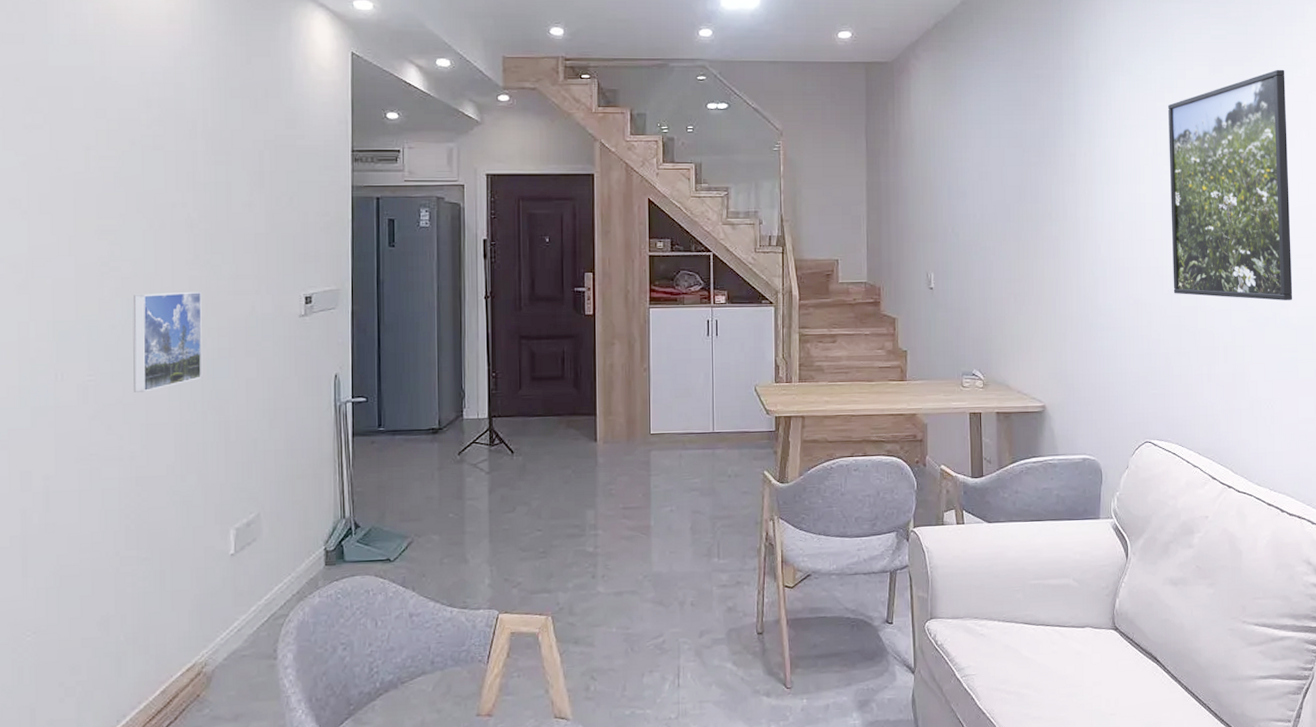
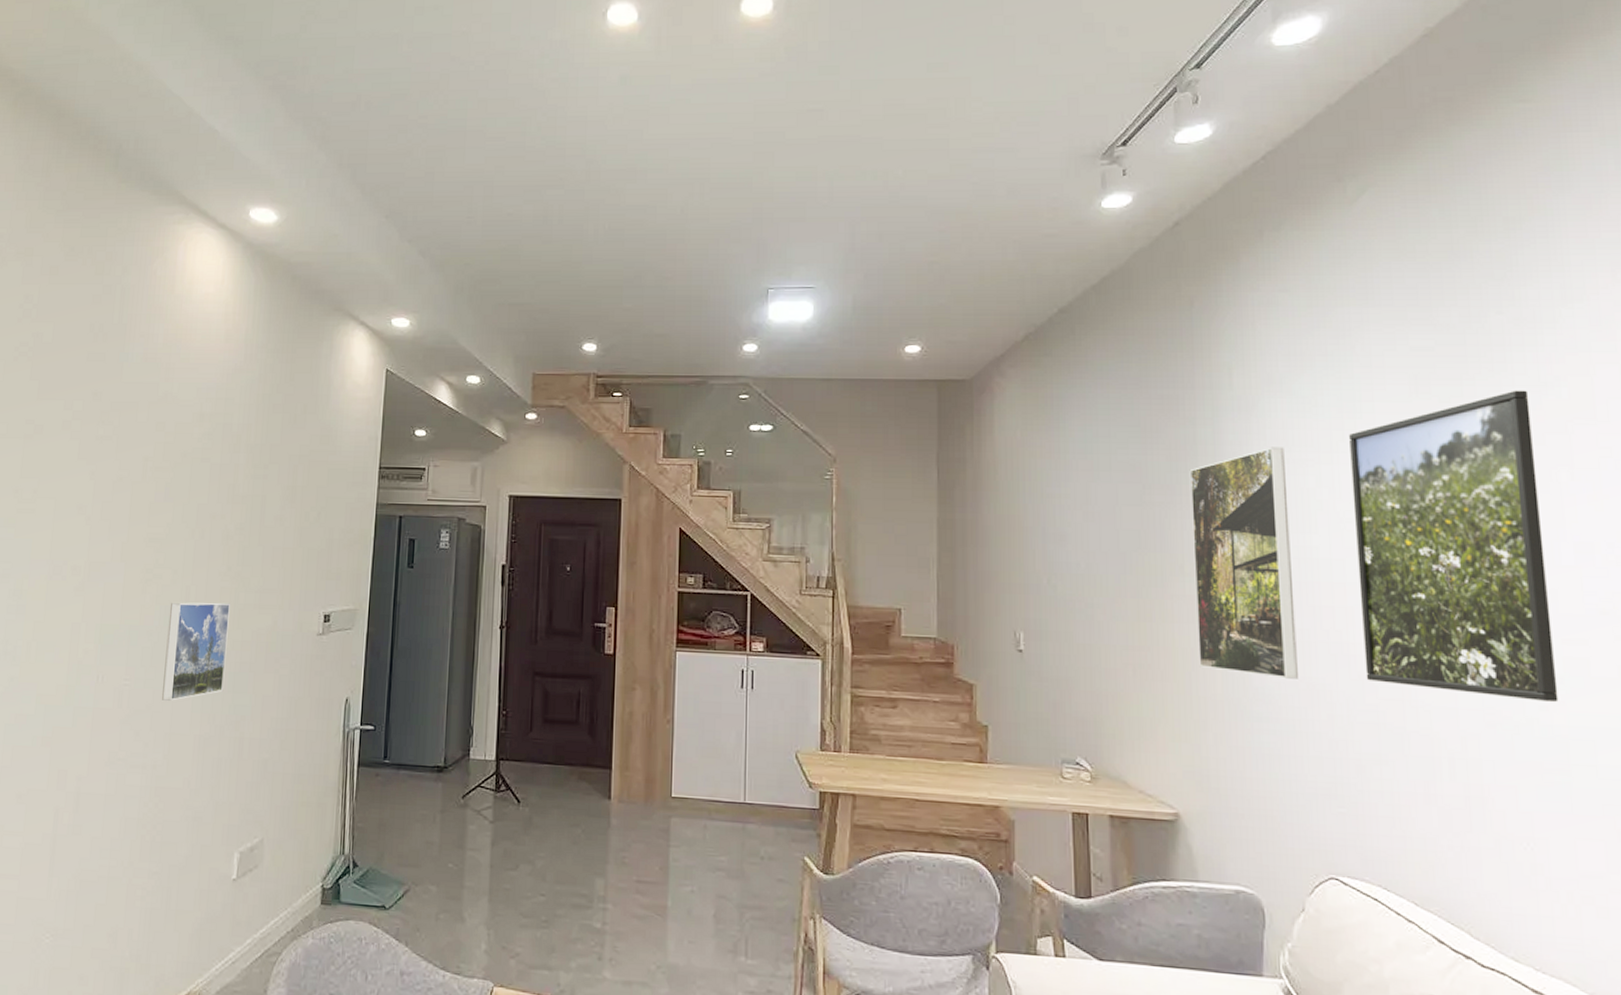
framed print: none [1056,116,1128,297] -> present [1189,447,1298,679]

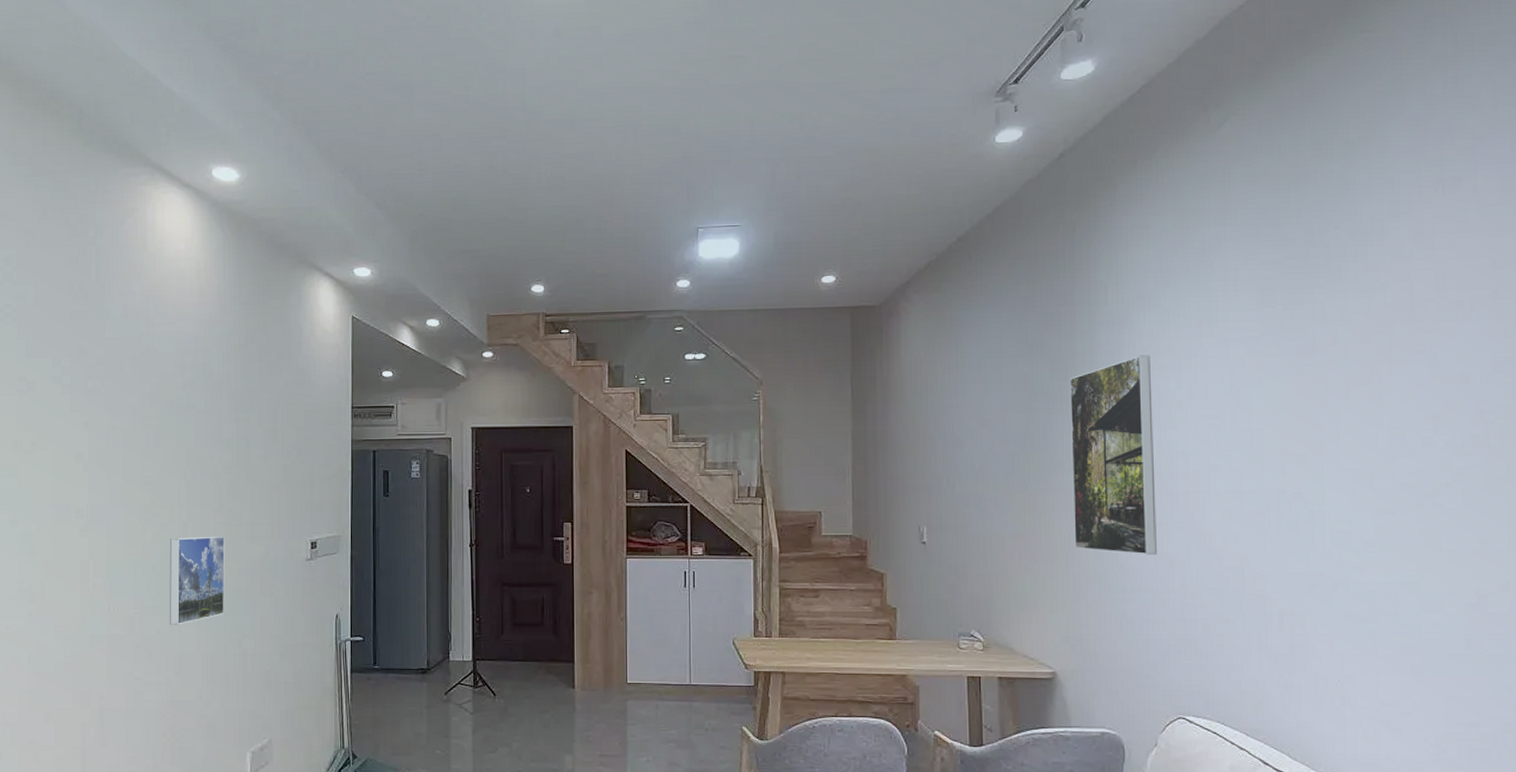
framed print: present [1349,390,1559,702] -> none [1206,296,1370,563]

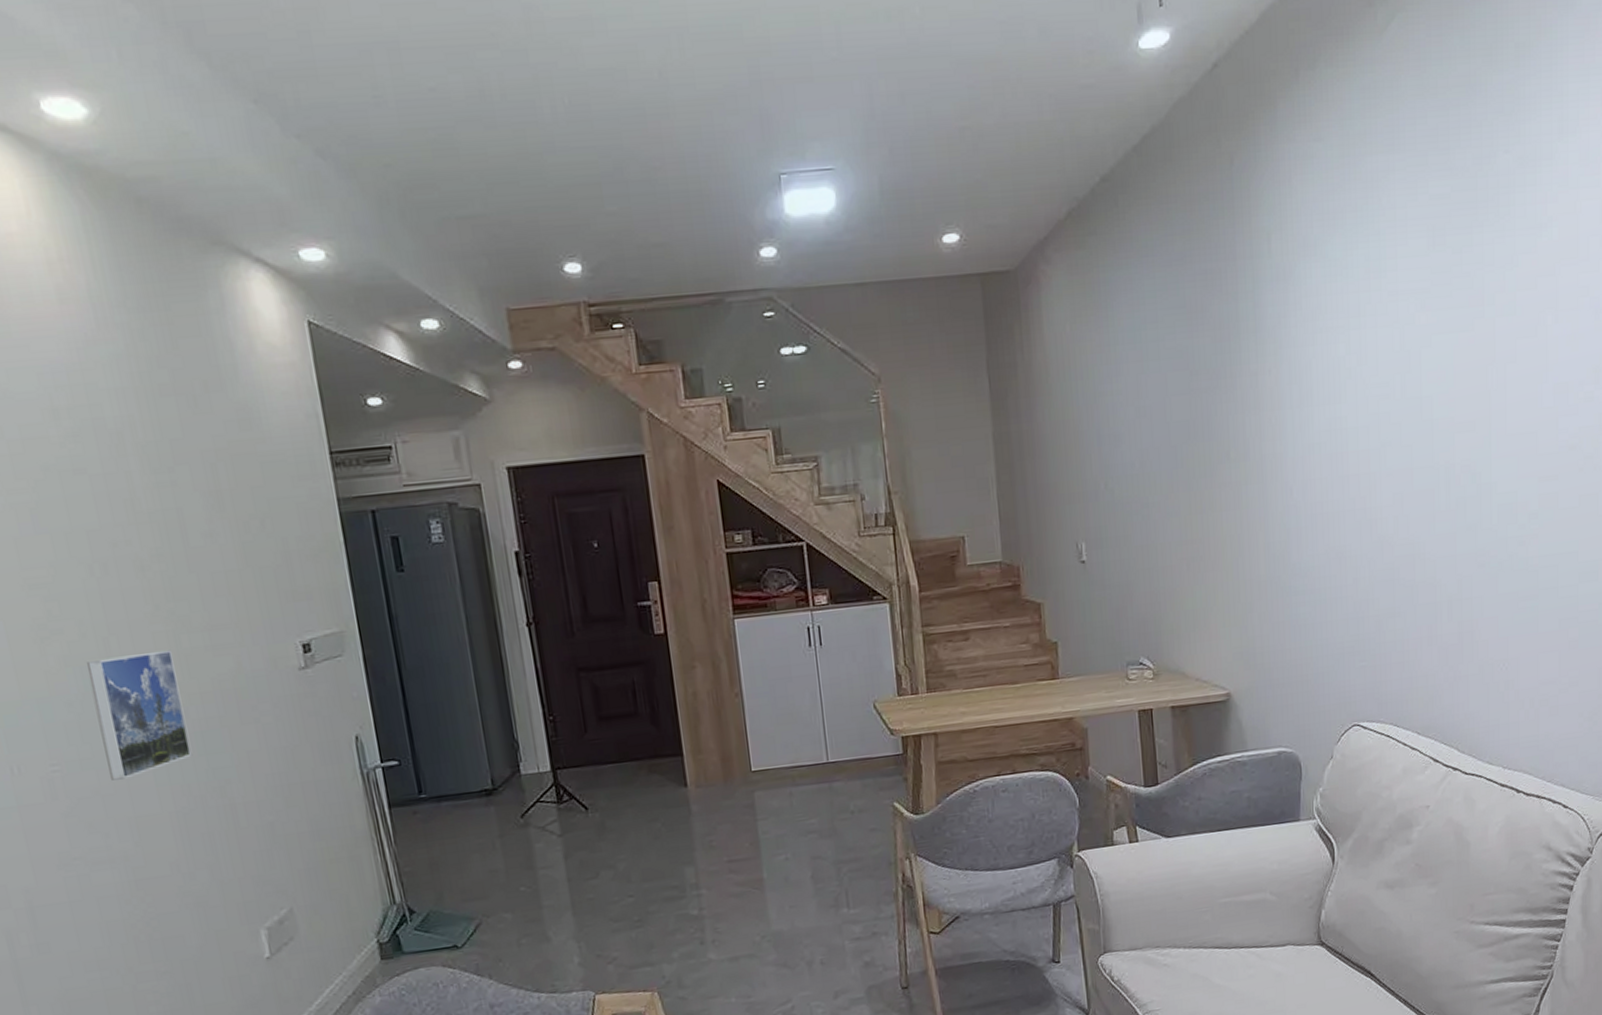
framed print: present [1069,355,1157,555] -> none [1233,315,1329,552]

